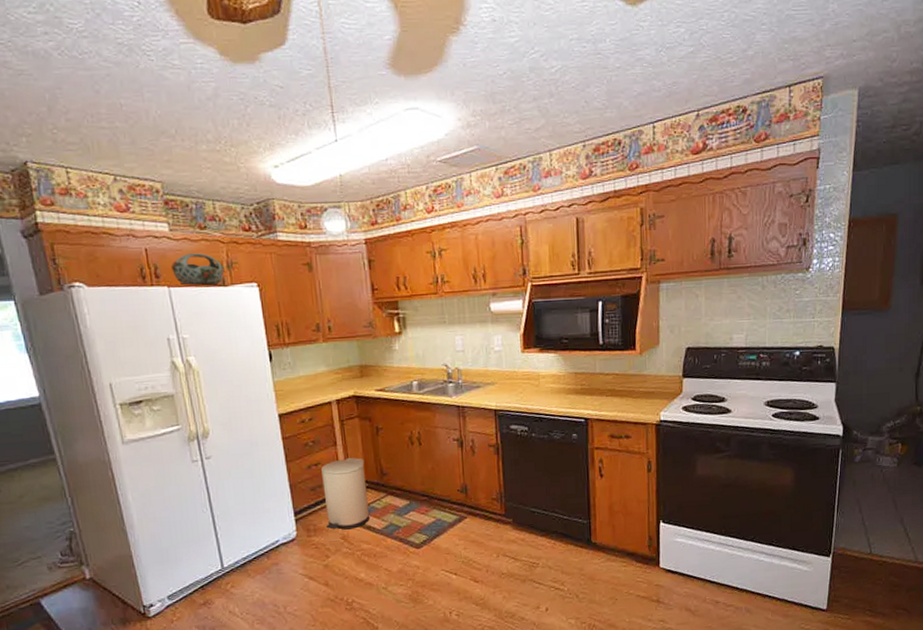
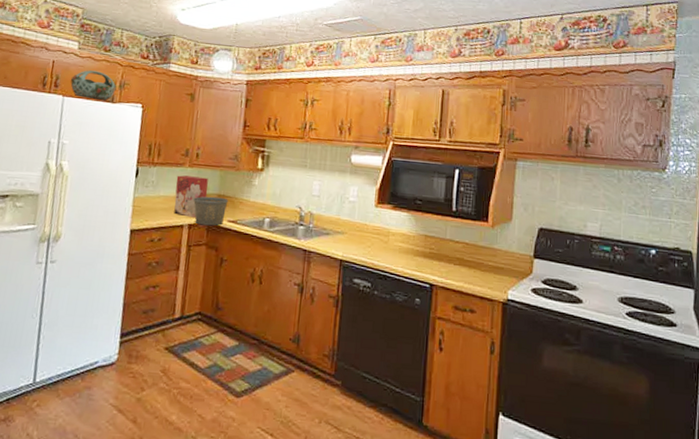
cereal box: none [313,350,349,393] -> present [174,175,208,218]
pedal bin: present [321,457,369,530] -> none [149,284,203,363]
basket: none [336,367,372,399] -> present [193,196,229,226]

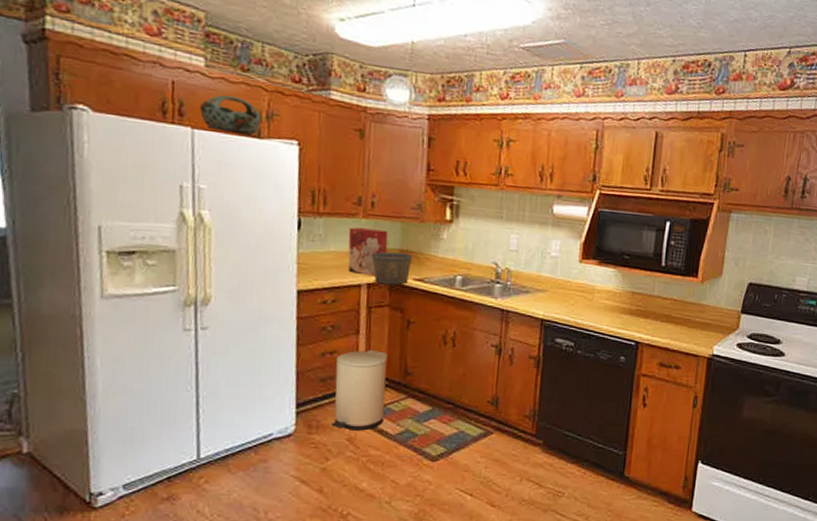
pedal bin: none [149,284,203,363] -> present [332,349,388,431]

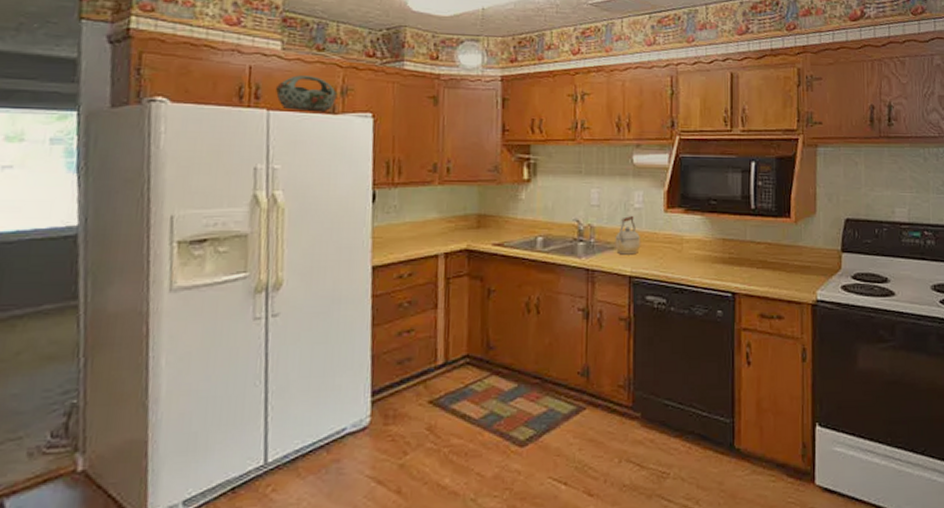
pedal bin: present [332,349,388,431] -> none [410,324,469,418]
cereal box: present [348,227,388,276] -> none [424,195,465,245]
basket: present [371,251,413,285] -> none [448,217,491,253]
kettle: none [529,262,555,300] -> present [613,215,641,255]

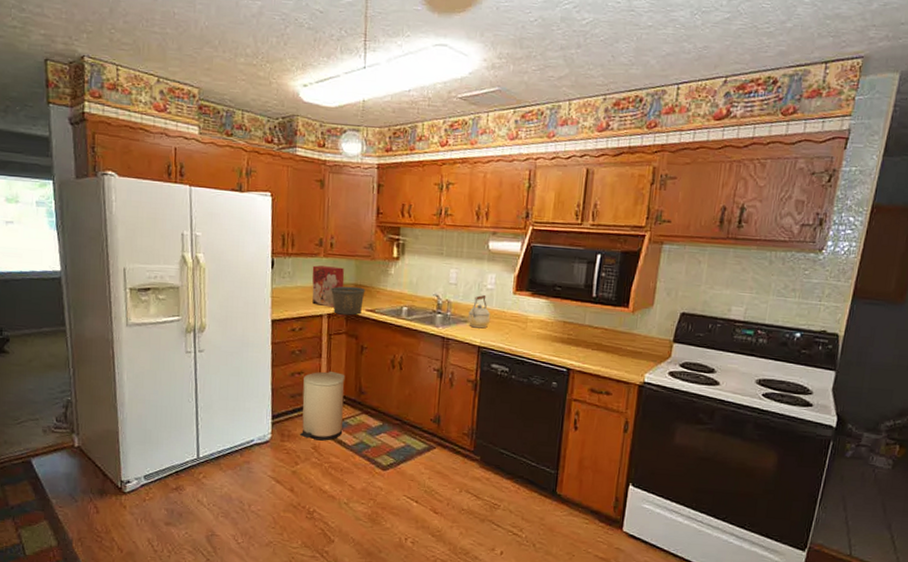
decorative basket: present [276,75,338,113] -> none [196,157,243,190]
pedal bin: none [410,324,469,418] -> present [300,370,346,441]
cereal box: none [424,195,465,245] -> present [312,265,345,308]
basket: none [448,217,491,253] -> present [331,286,366,316]

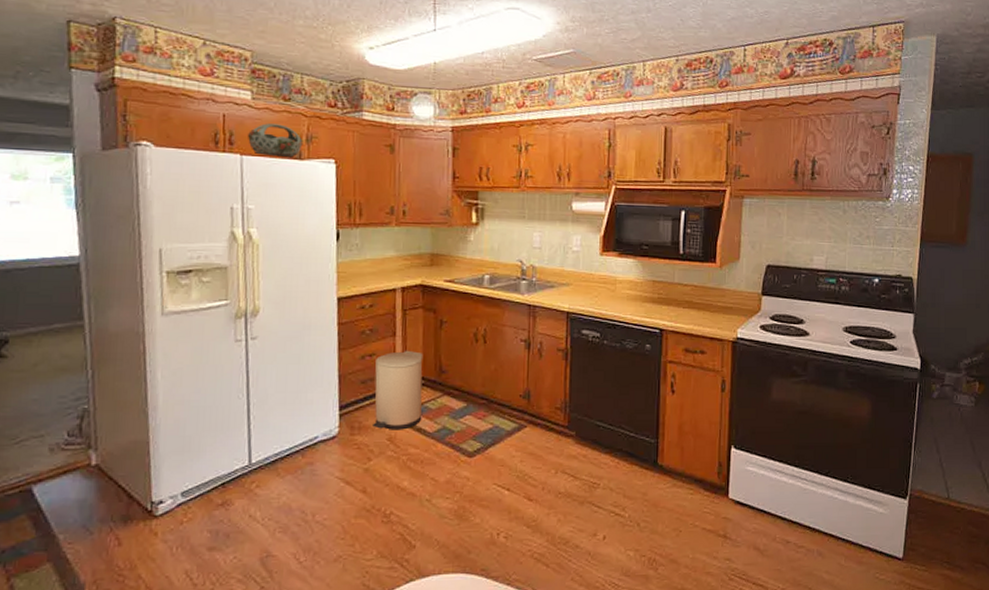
decorative basket: none [196,157,243,190] -> present [248,123,303,158]
cereal box: present [312,265,345,308] -> none [383,235,420,280]
basket: present [331,286,366,316] -> none [405,256,443,288]
kettle: present [467,294,491,329] -> none [553,257,579,293]

